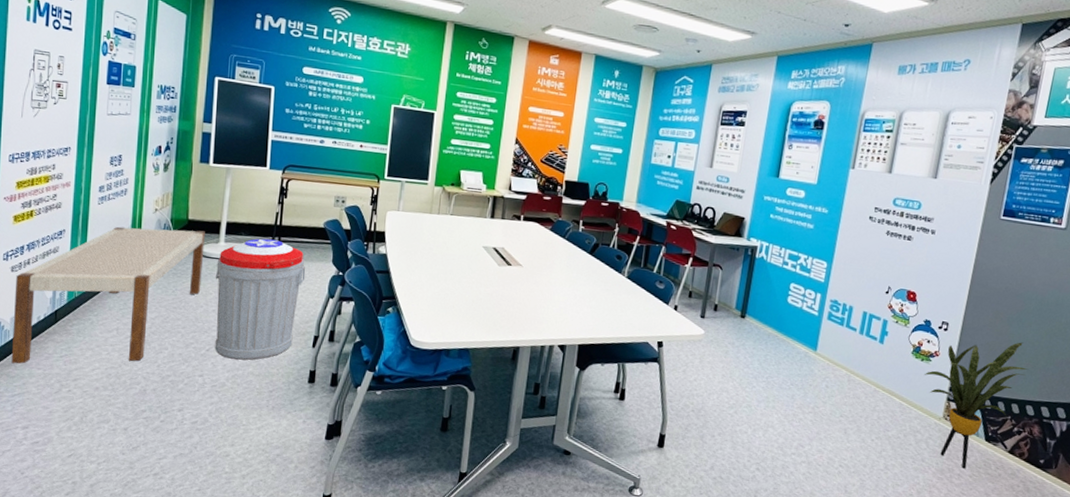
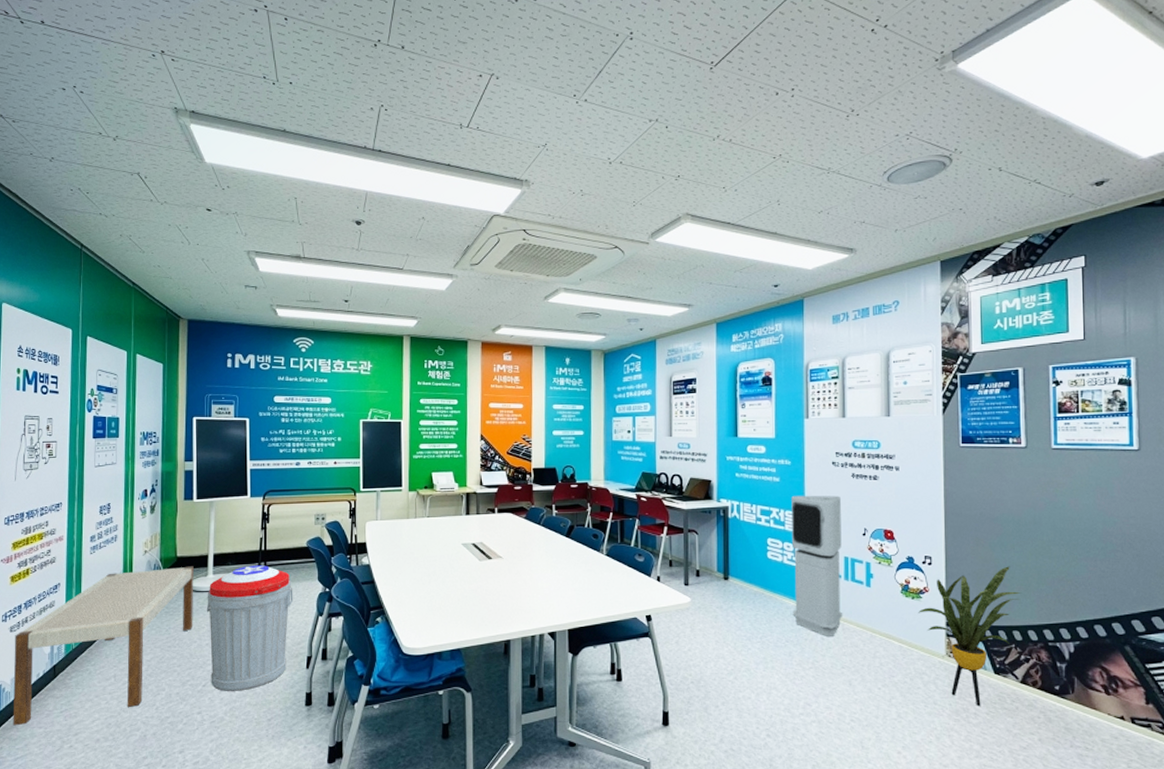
air purifier: none [802,244,871,386] -> present [791,495,843,636]

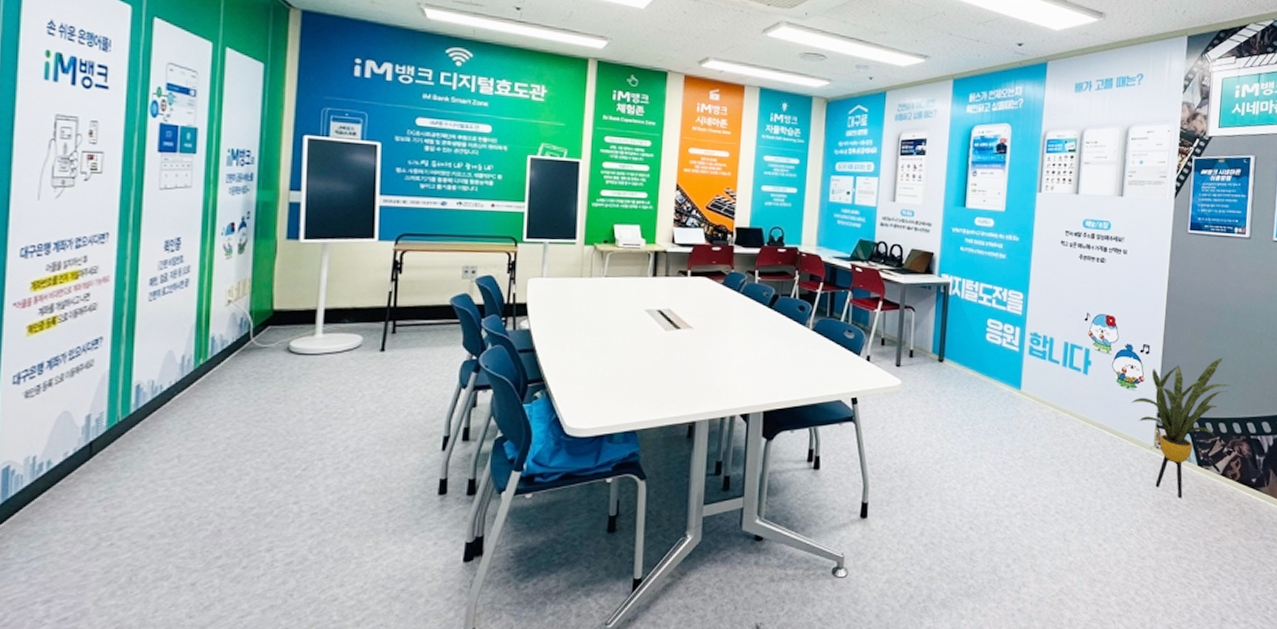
bench: present [13,566,194,726] -> none [26,322,296,518]
trash can: present [206,565,294,691] -> none [311,324,430,477]
air purifier: present [791,495,843,636] -> none [1007,274,1066,425]

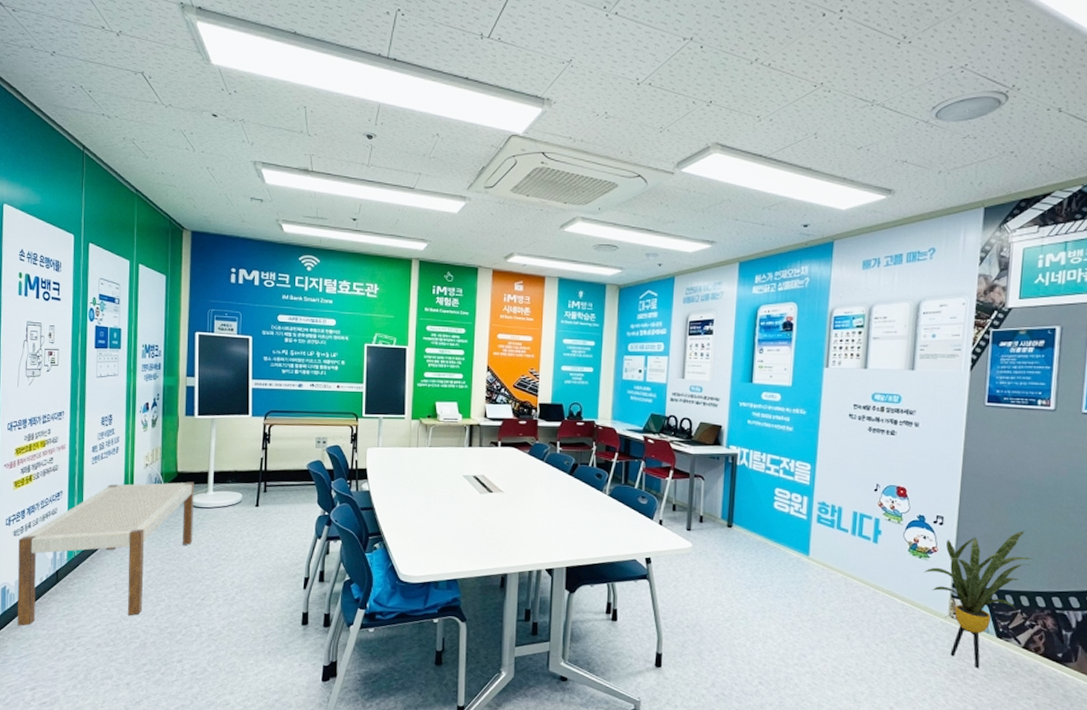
bench: none [26,322,296,518] -> present [17,482,194,626]

